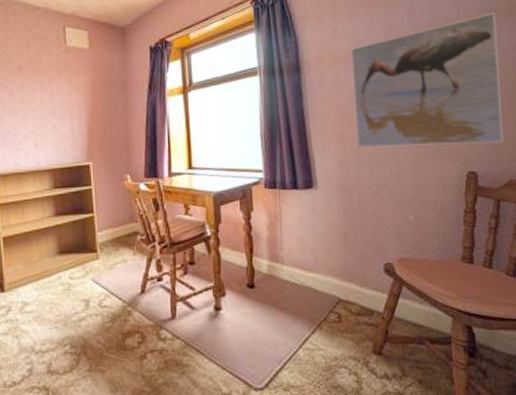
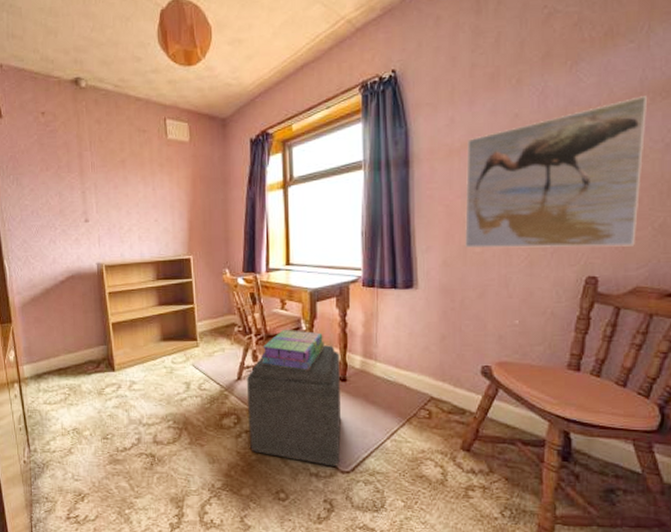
ottoman: none [150,250,253,384] -> present [246,345,341,466]
stack of books: none [166,235,231,279] -> present [261,329,325,370]

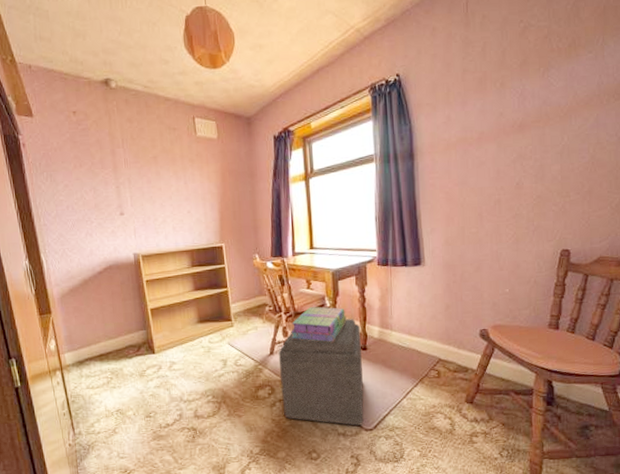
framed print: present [465,96,648,248] -> none [462,98,604,229]

